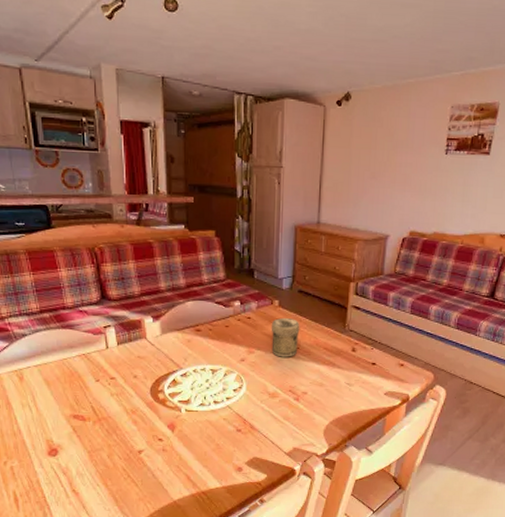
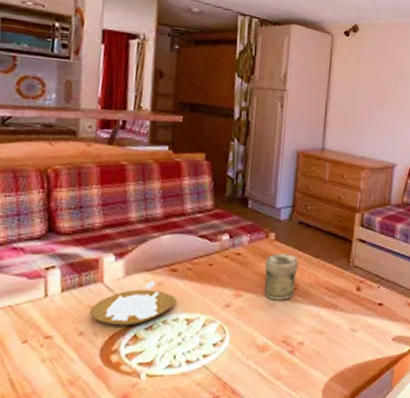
placemat: none [139,339,202,372] -> present [88,281,176,326]

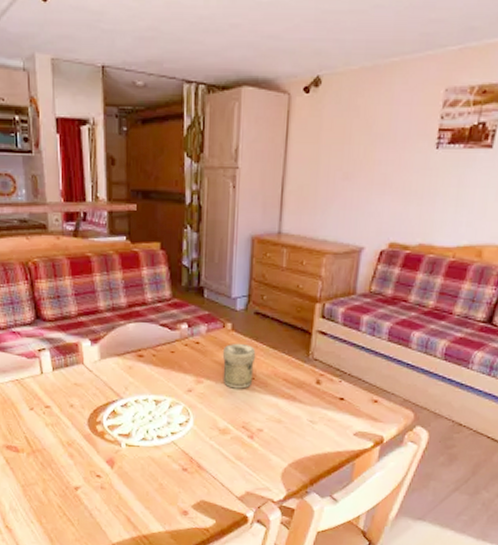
placemat: present [88,281,176,326] -> none [75,365,145,402]

